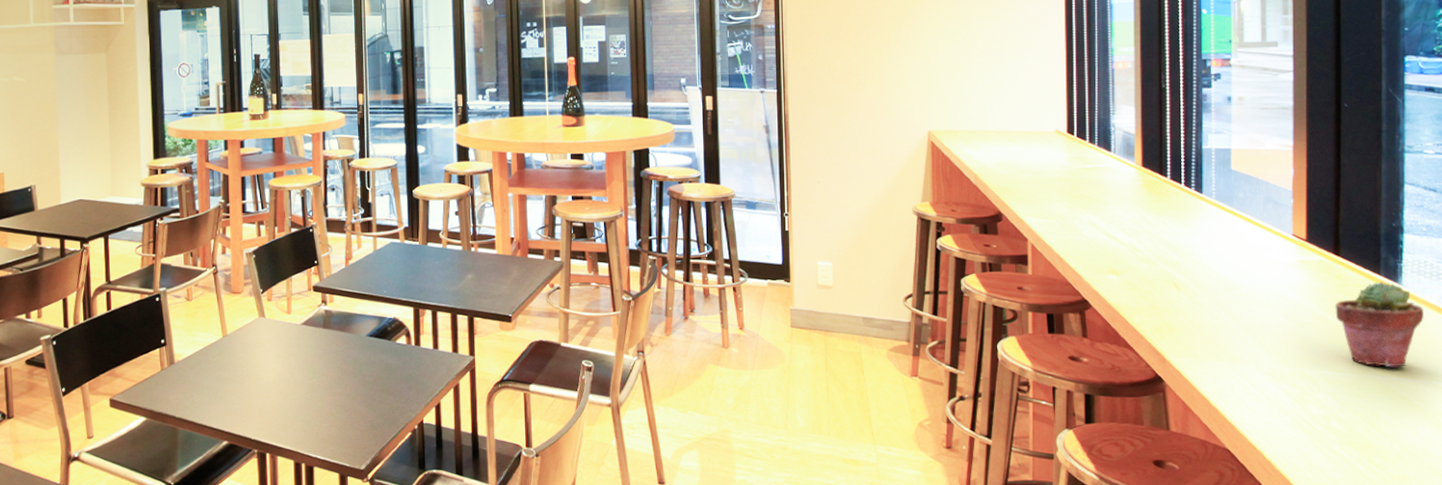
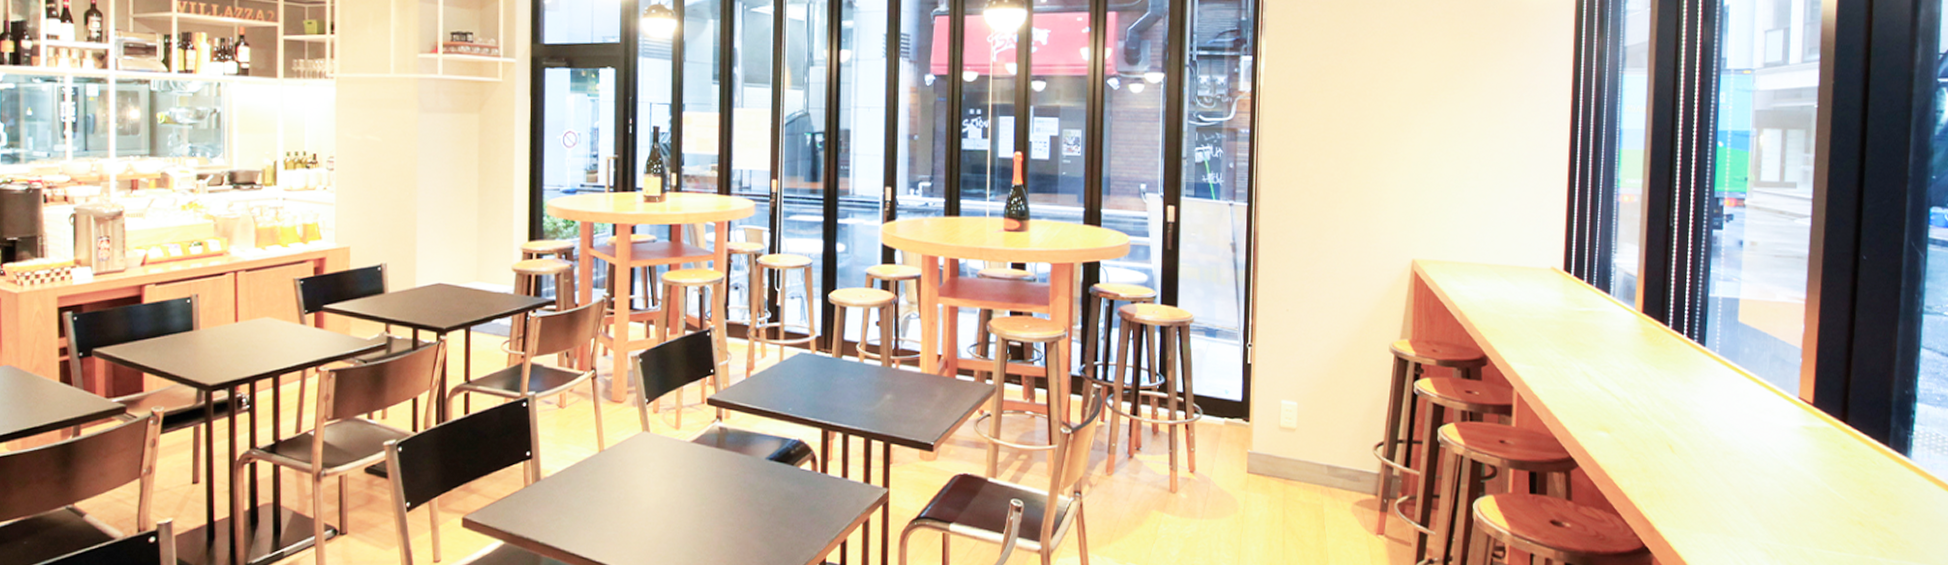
potted succulent: present [1334,281,1425,368] -> none [1838,454,1933,549]

